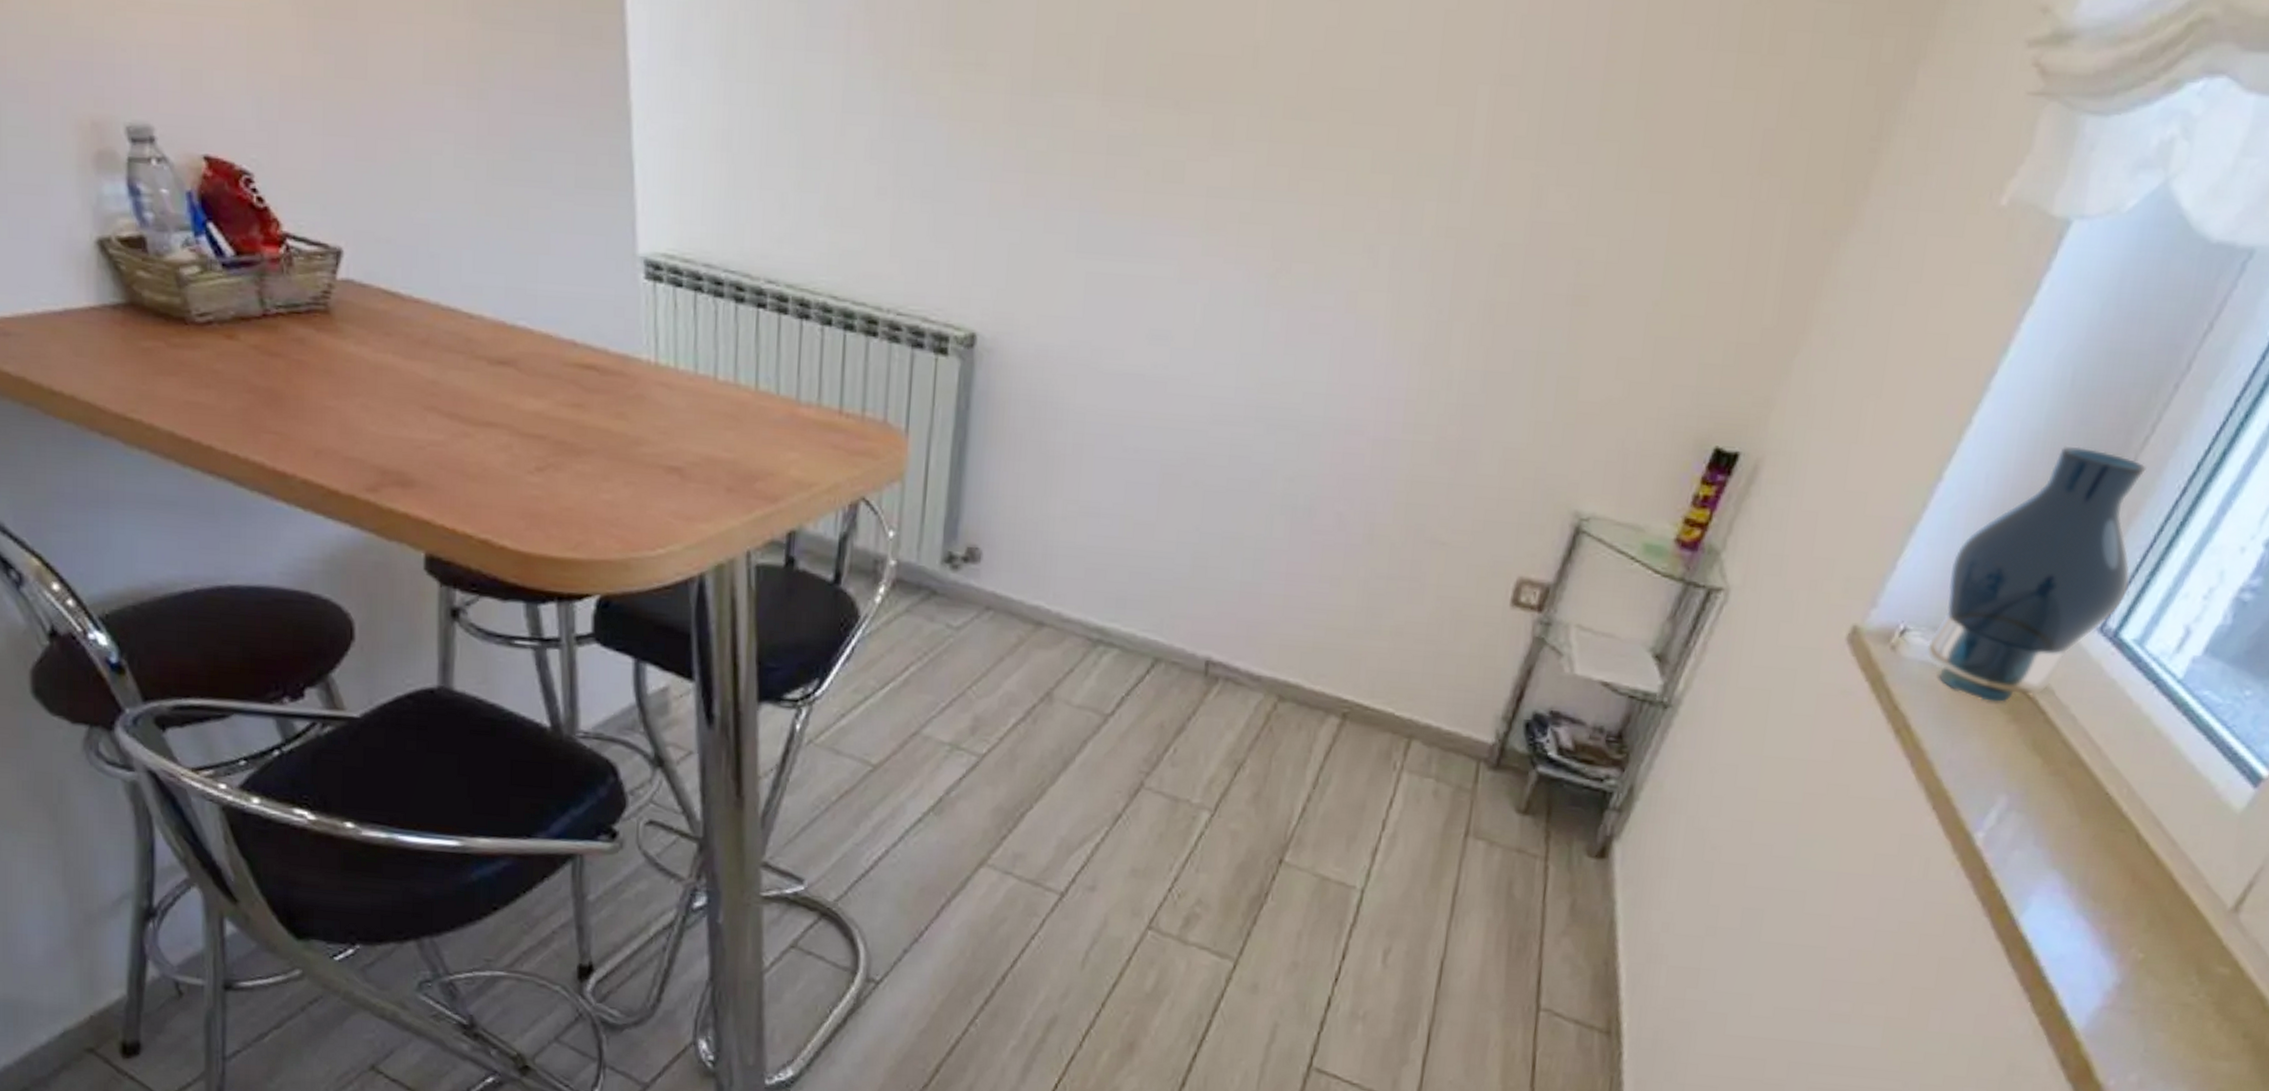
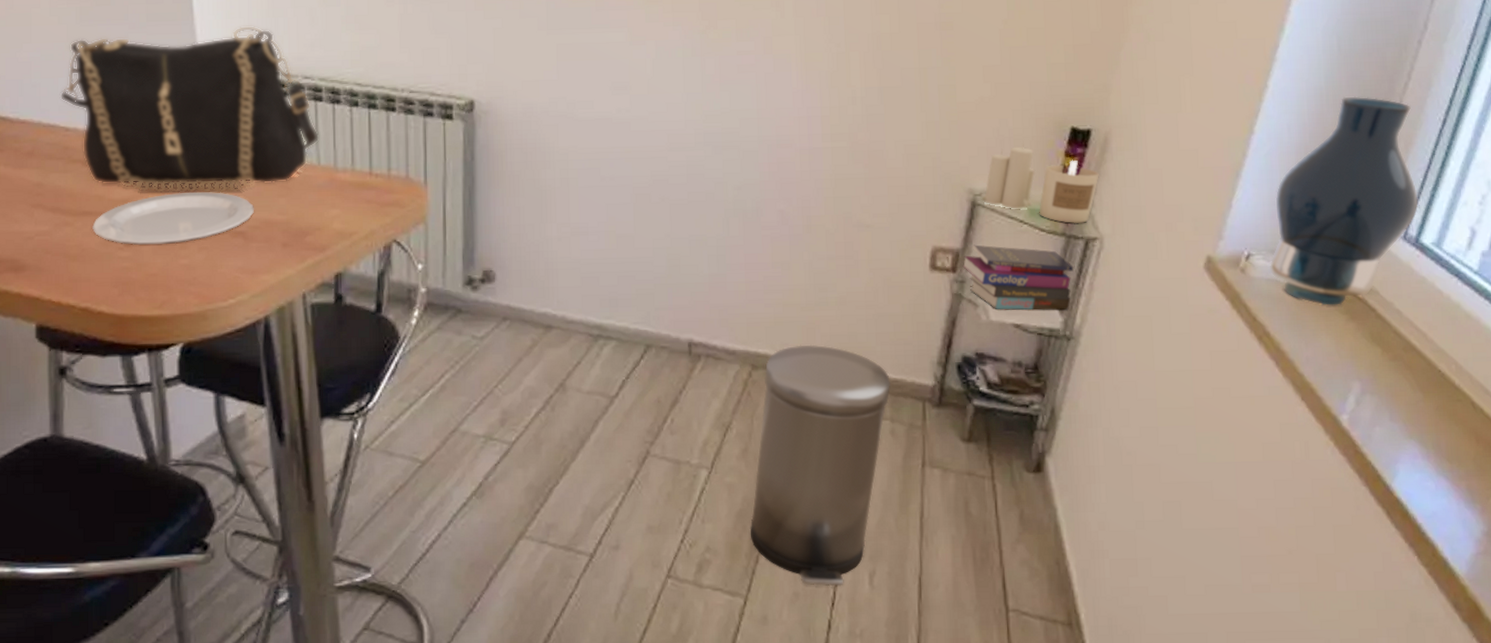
handbag: none [464,201,781,417] -> present [61,25,320,193]
plate: none [497,409,696,475] -> present [92,190,255,246]
pedal bin: none [1251,678,1443,961] -> present [749,344,891,587]
books: none [1551,580,1688,672] -> present [962,244,1074,311]
candle: none [1587,461,1663,543] -> present [981,143,1035,209]
candle: none [1656,488,1740,570] -> present [1039,160,1099,224]

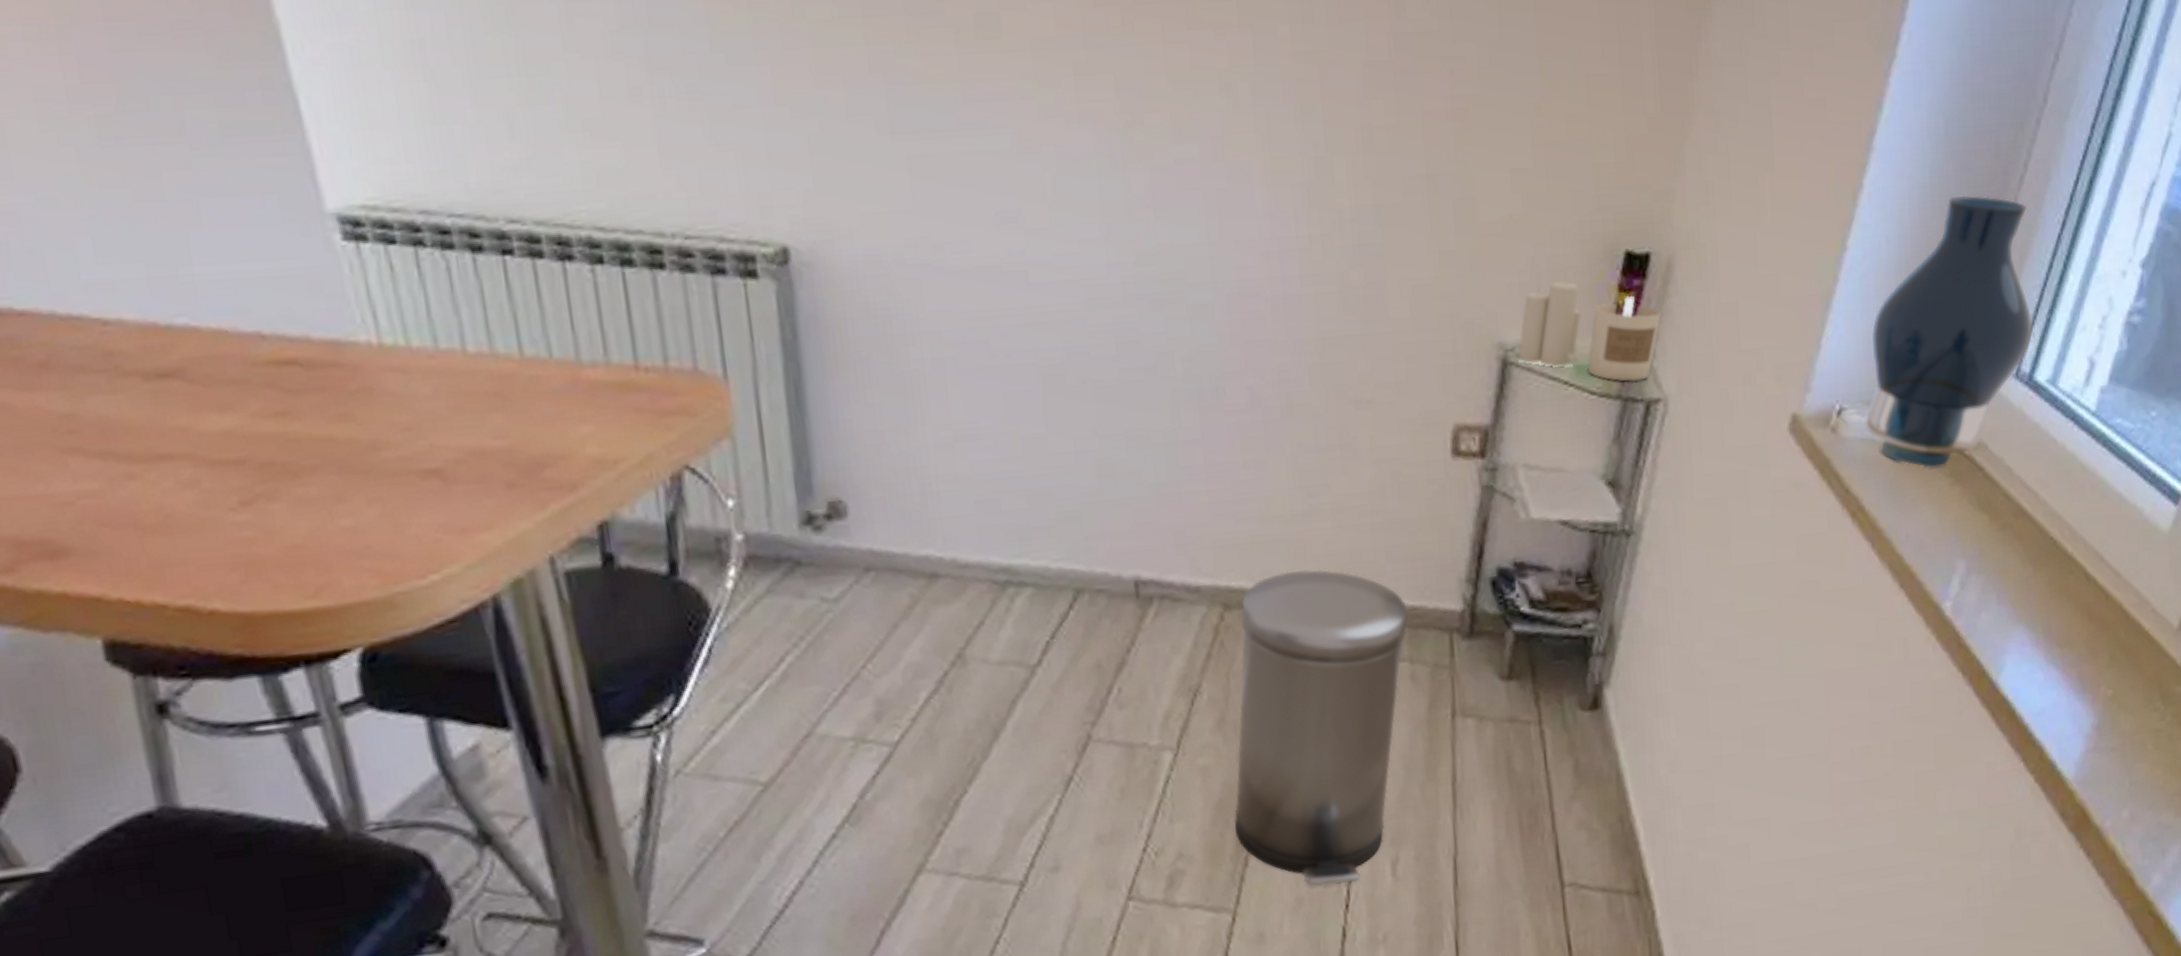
handbag: present [61,25,320,193] -> none [83,139,547,417]
plate: present [92,190,255,246] -> none [177,408,454,503]
books: present [962,244,1074,311] -> none [1493,418,1633,504]

